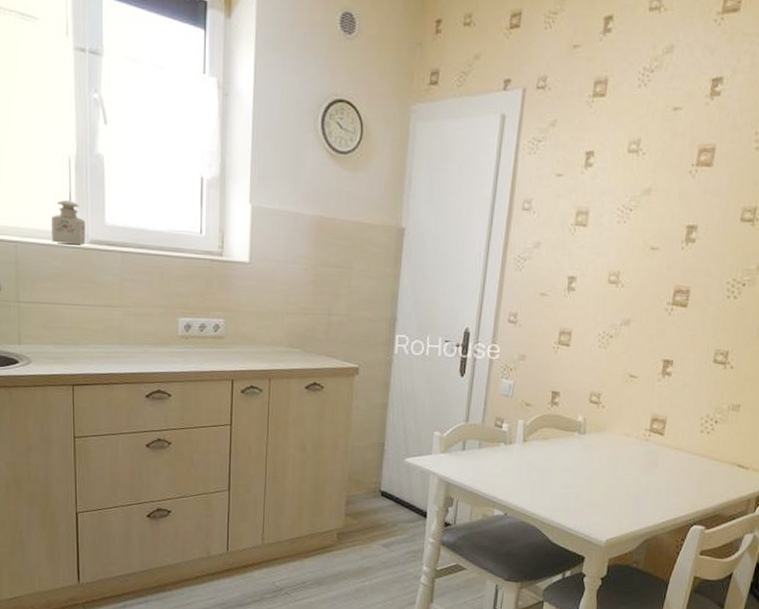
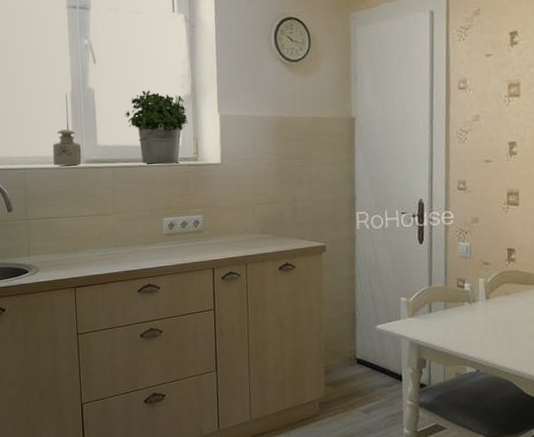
potted plant: none [139,165,214,257] -> present [125,90,188,165]

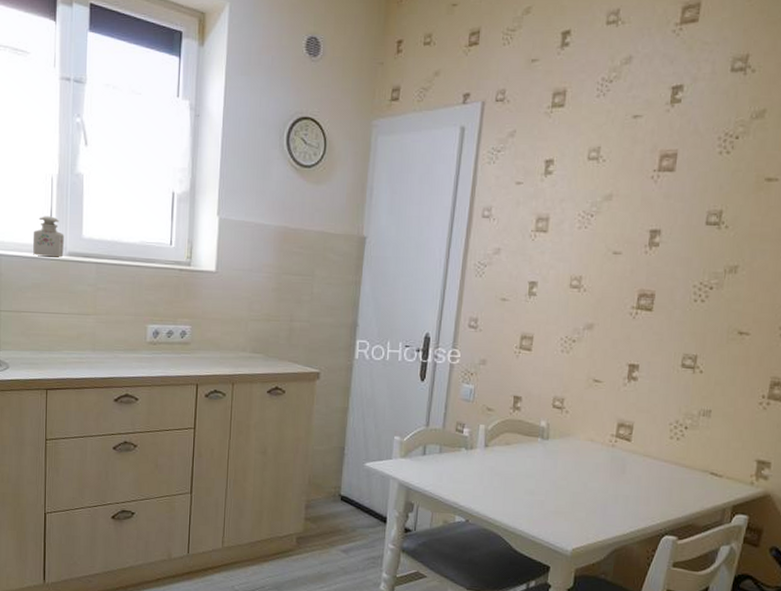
potted plant: present [125,90,188,165] -> none [115,181,184,267]

